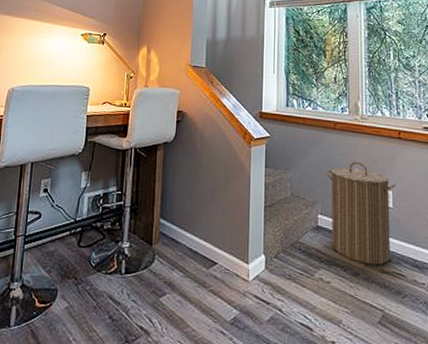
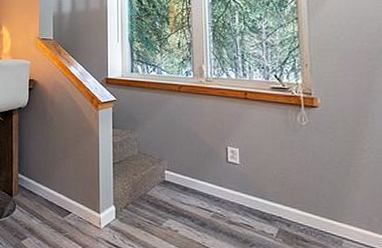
laundry hamper: present [327,161,396,265] -> none [172,121,242,216]

